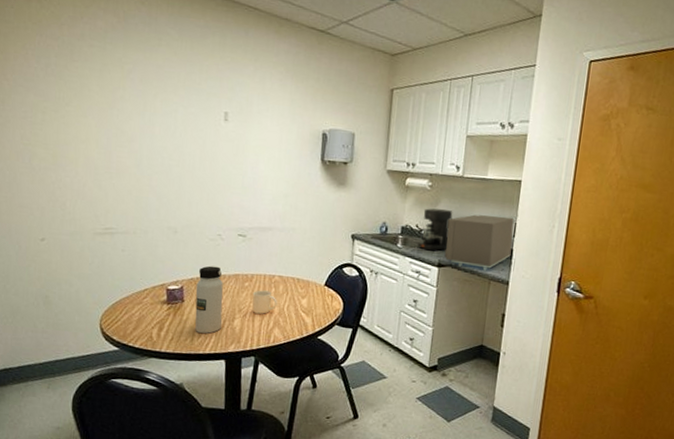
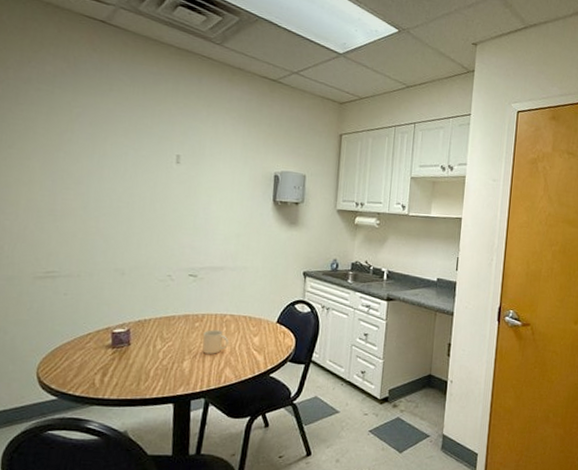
water bottle: present [194,265,223,334] -> none [141,307,173,377]
coffee maker: present [417,208,453,251] -> none [366,245,400,286]
microwave: present [444,214,514,271] -> none [392,250,456,303]

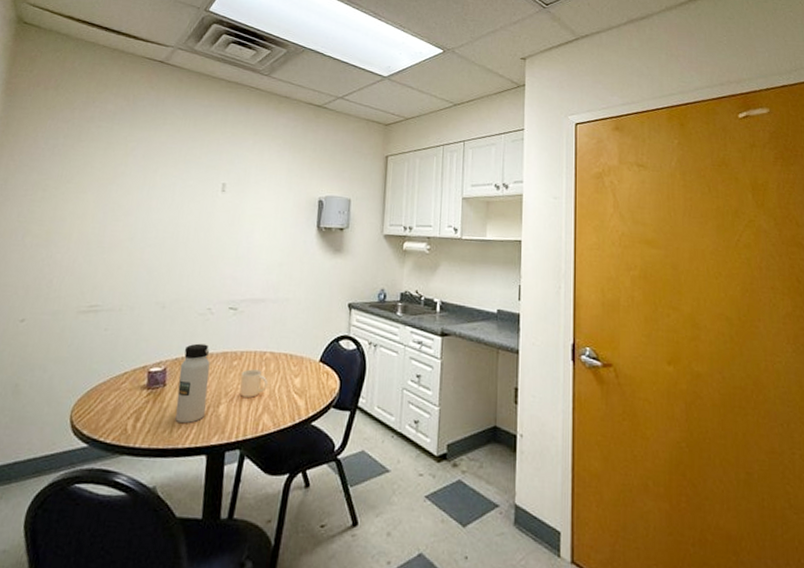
water bottle: none [141,307,173,377] -> present [175,343,210,423]

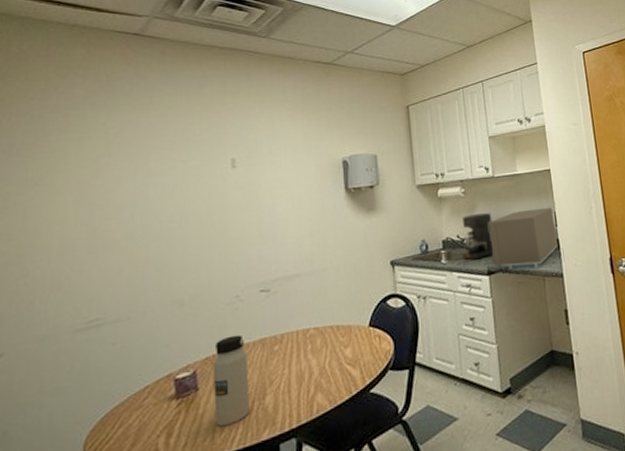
mug: present [239,369,269,399] -> none [284,349,318,382]
coffee maker: none [418,272,454,319] -> present [461,213,494,260]
microwave: none [447,277,519,339] -> present [488,207,558,270]

